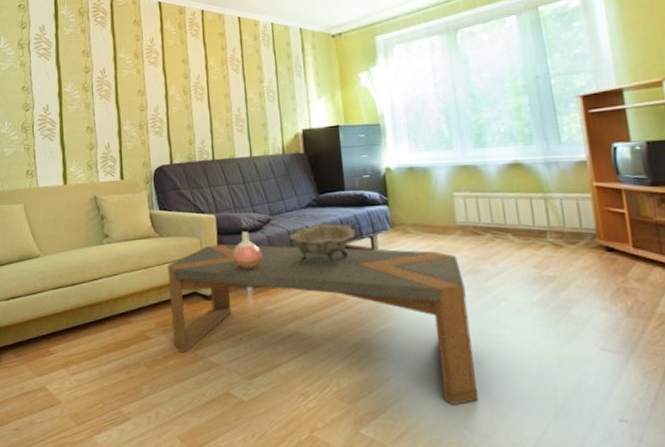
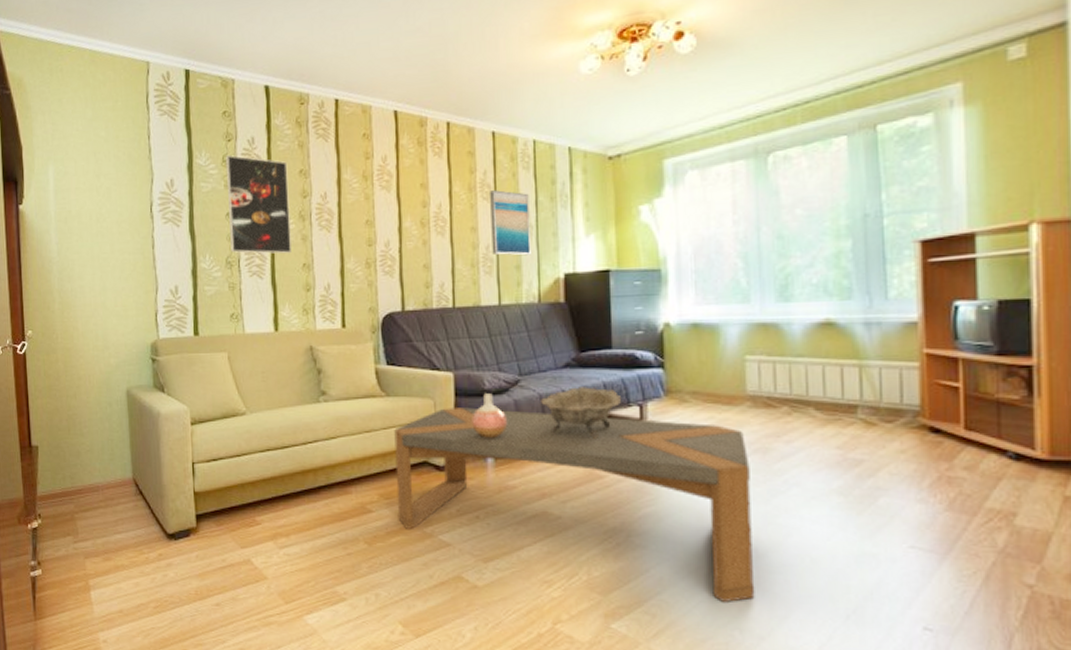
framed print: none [21,40,77,120] -> present [225,155,291,254]
wall art: none [239,63,274,116] -> present [490,190,531,256]

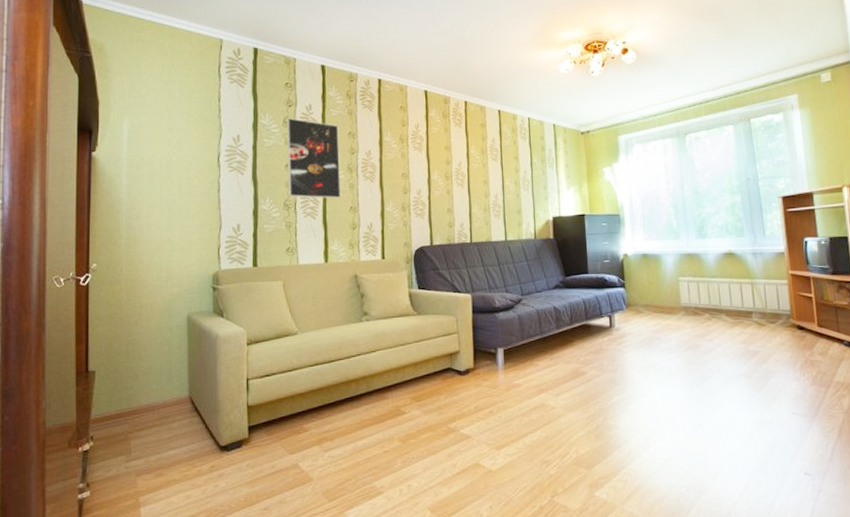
coffee table: present [394,407,755,602] -> none [424,322,695,466]
vase: present [472,393,507,439] -> none [486,310,513,347]
wall art: present [490,190,531,256] -> none [497,153,528,203]
decorative bowl: present [541,387,621,439] -> none [538,303,596,343]

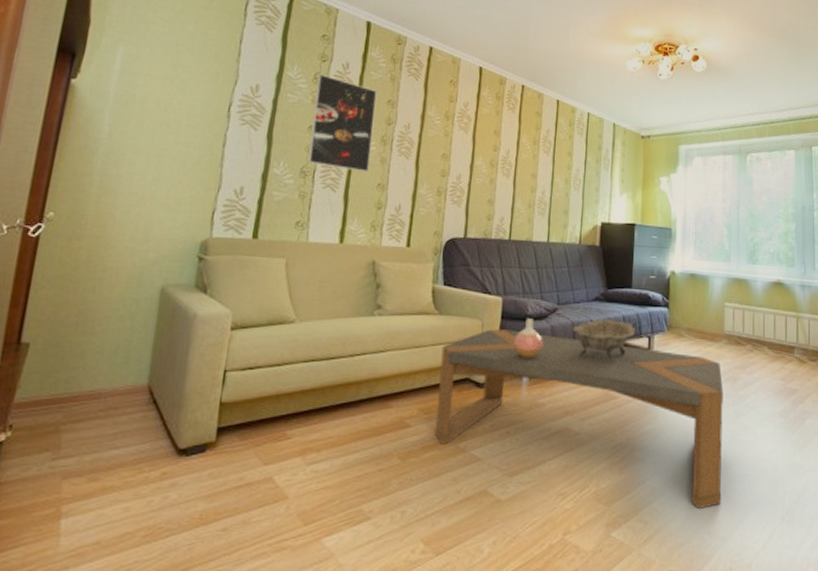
coffee table: none [424,322,695,466] -> present [435,329,723,508]
vase: none [486,310,513,347] -> present [513,318,543,360]
decorative bowl: none [538,303,596,343] -> present [573,318,635,364]

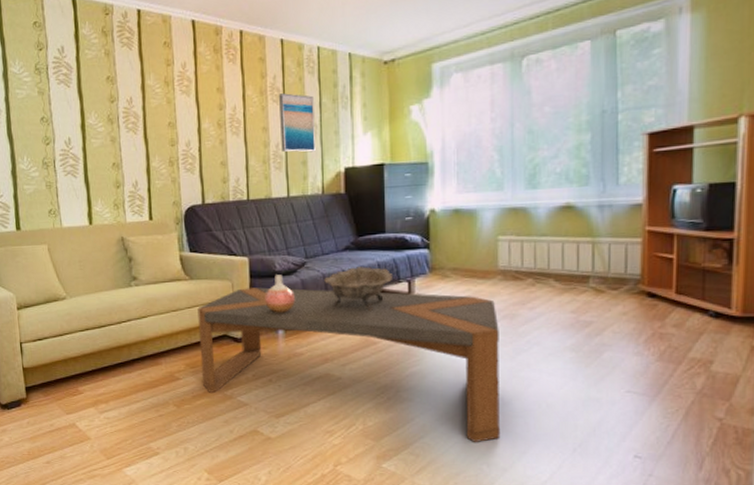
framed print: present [307,74,378,173] -> none [38,64,102,155]
wall art: none [547,146,580,204] -> present [279,93,316,153]

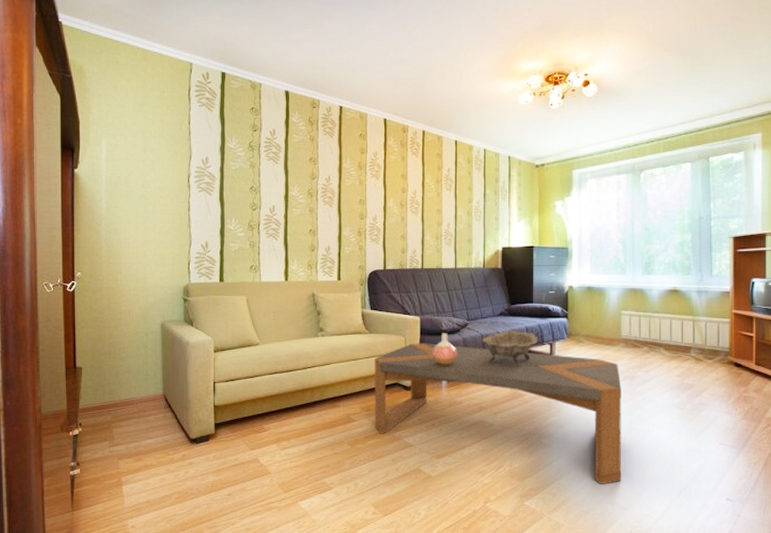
wall art: present [279,93,316,153] -> none [452,184,479,233]

